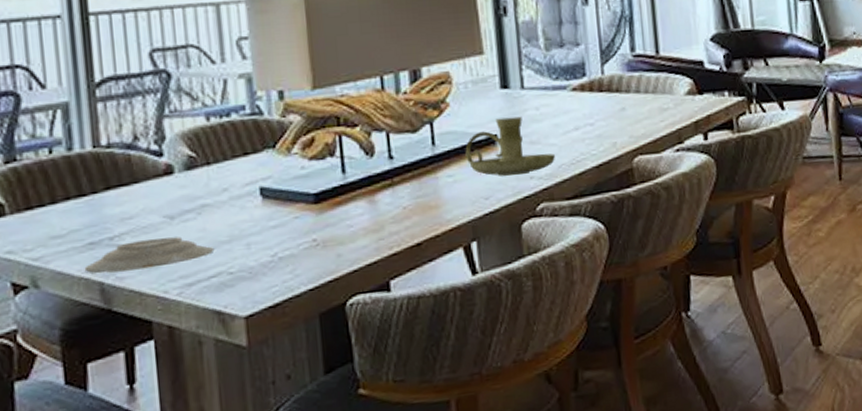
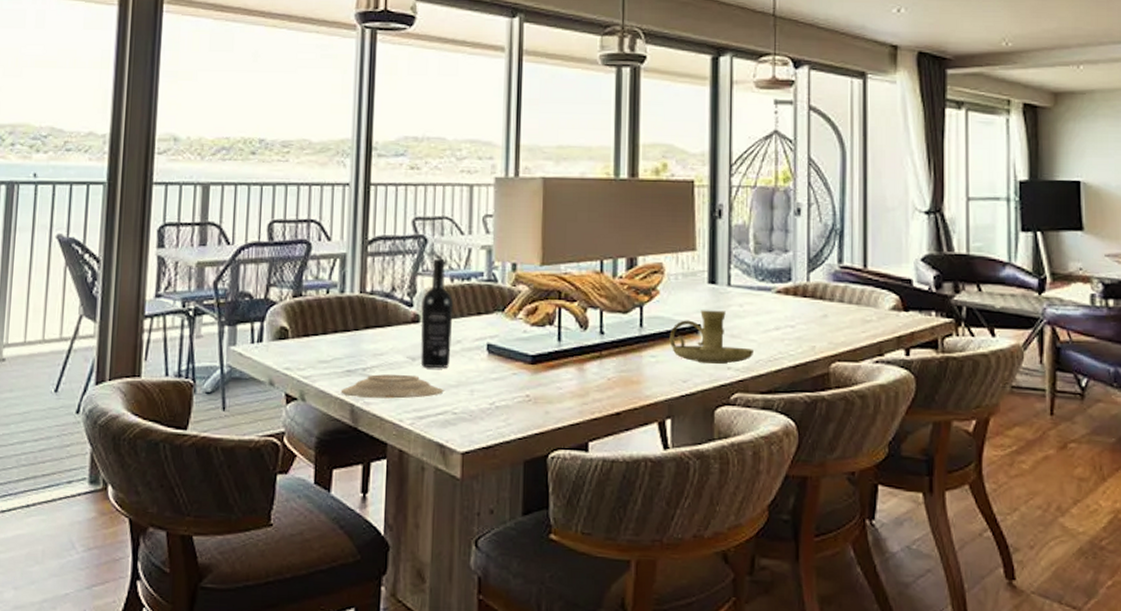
wine bottle: none [173,96,218,225] -> present [420,259,454,368]

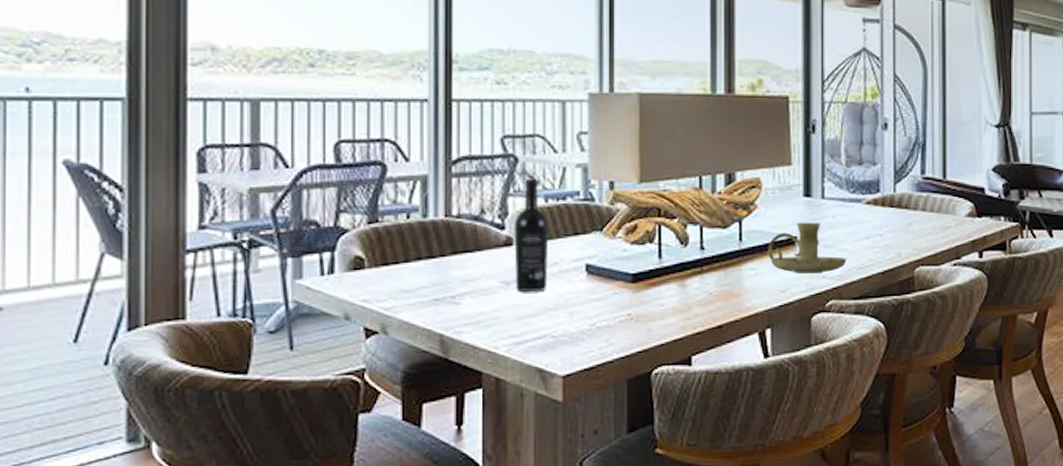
plate: present [341,374,444,399] -> none [428,301,542,327]

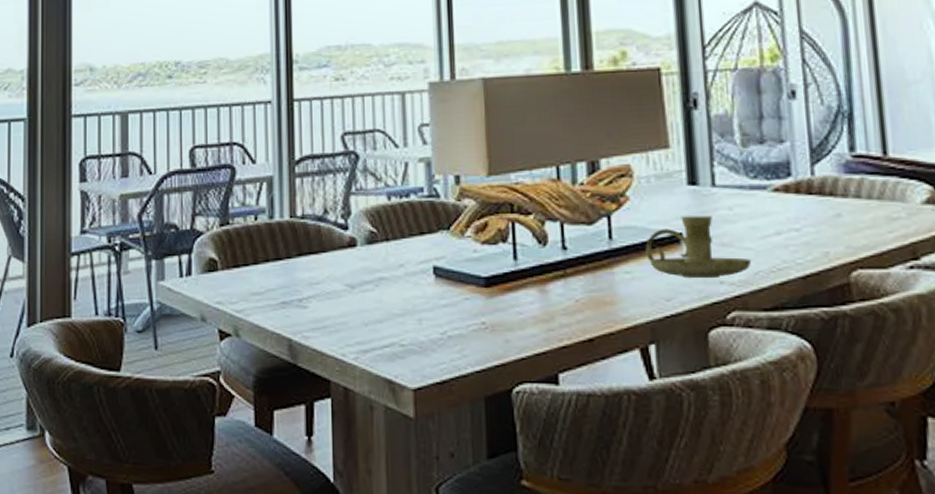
wine bottle: present [514,179,549,291] -> none [357,176,394,295]

